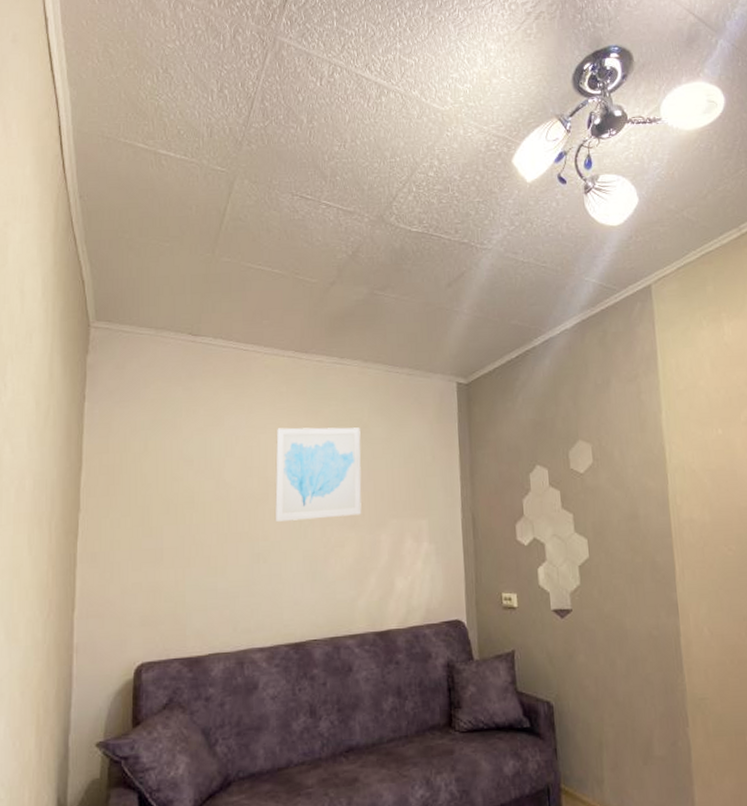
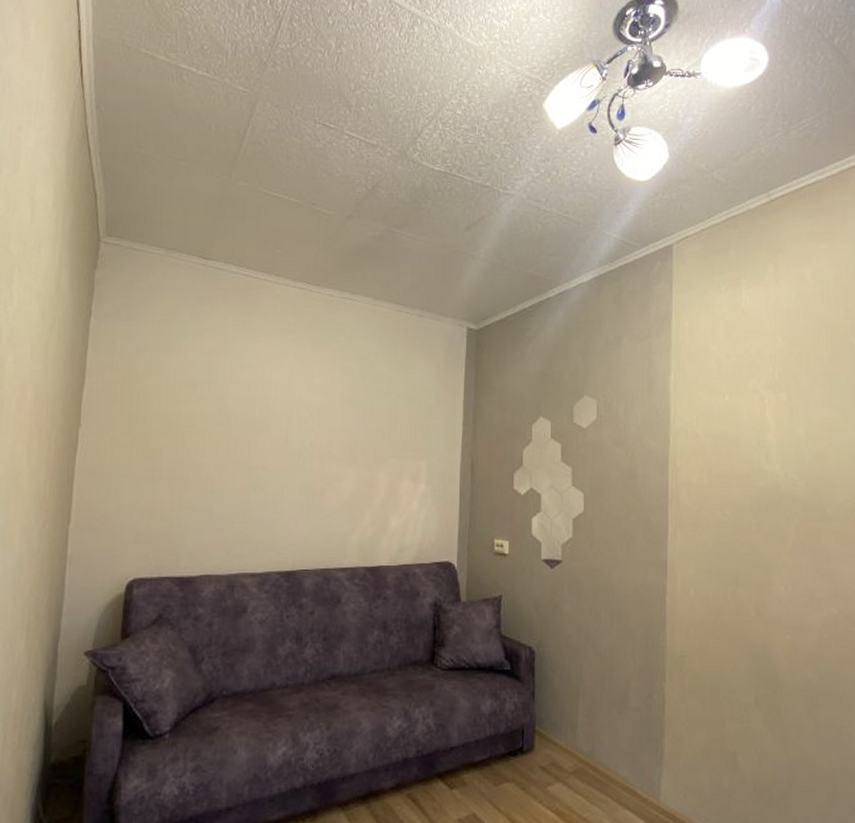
wall art: present [274,427,362,522] -> none [274,359,367,452]

